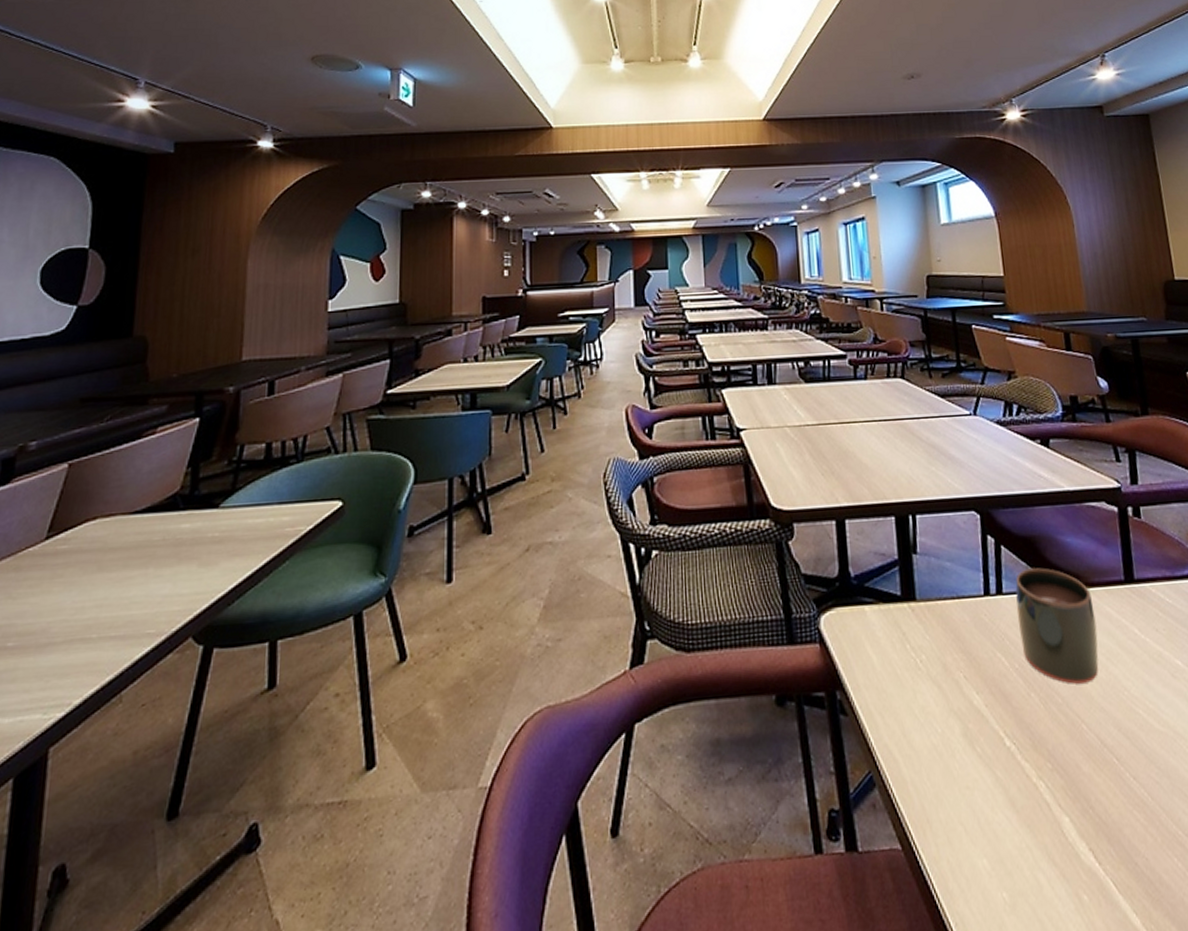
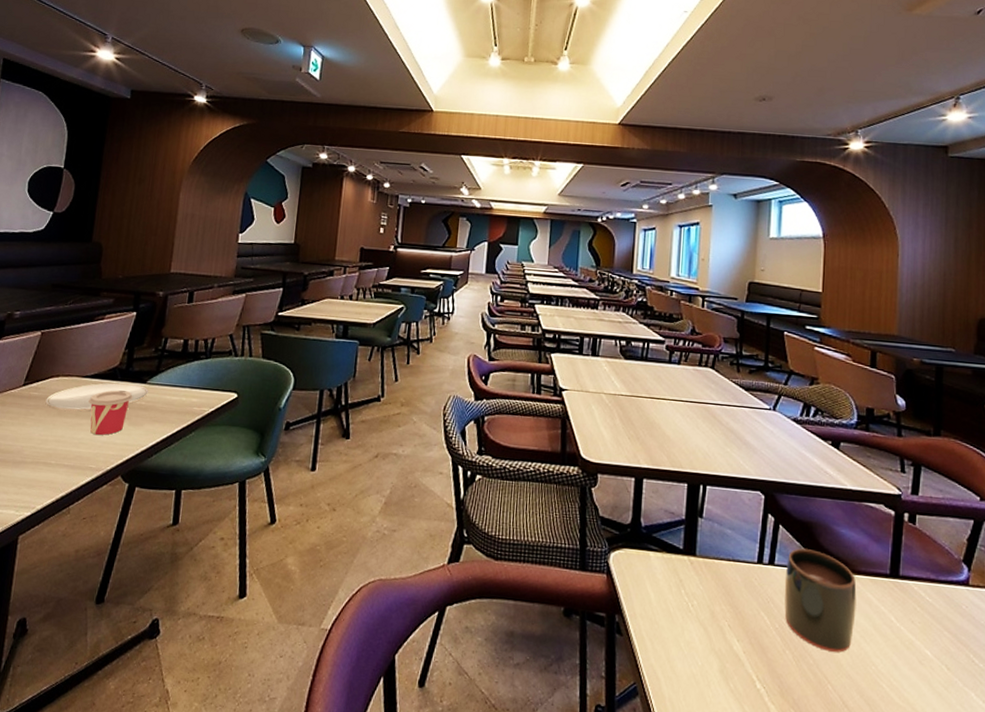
plate: none [79,511,223,564] -> present [45,382,149,411]
cup: none [140,522,202,589] -> present [88,390,133,436]

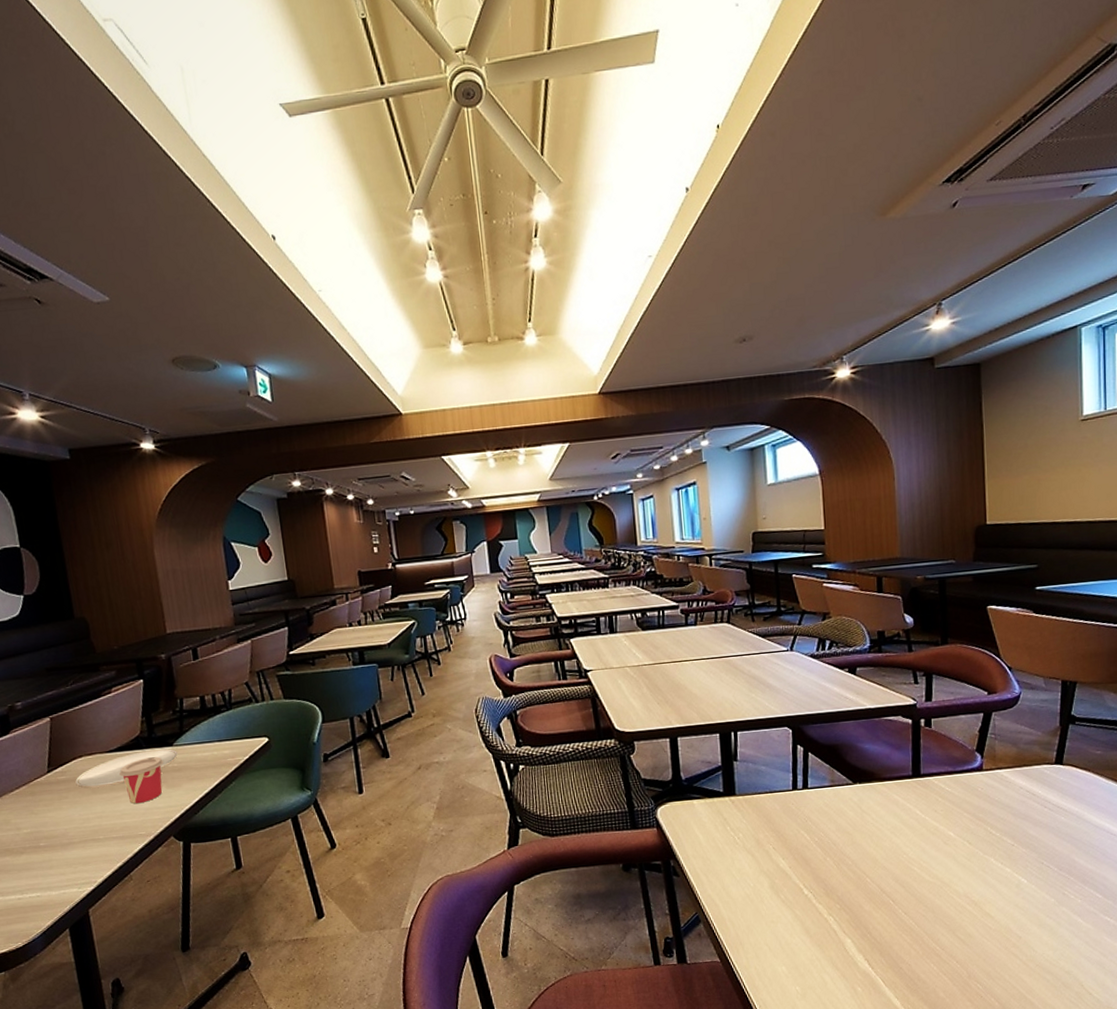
mug: present [784,548,857,653] -> none [818,768,885,851]

